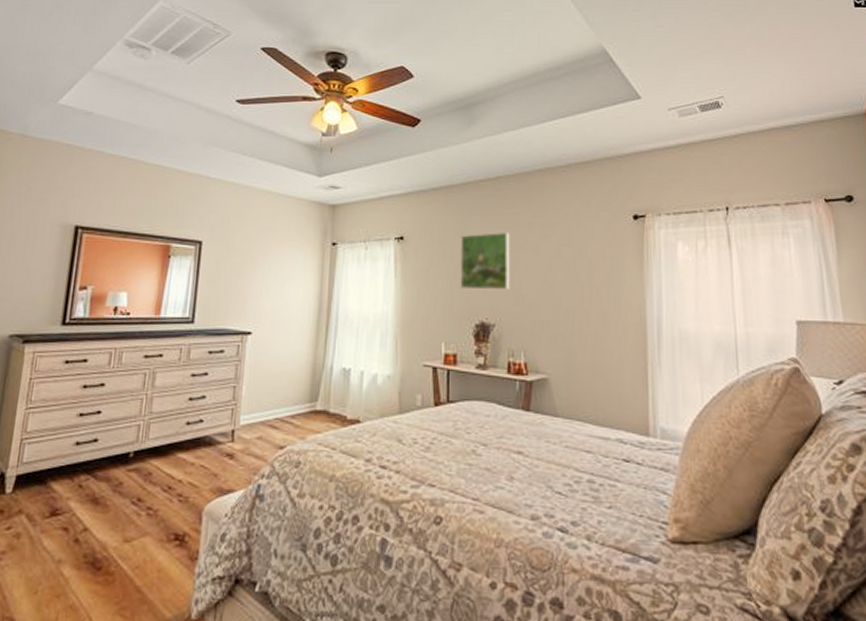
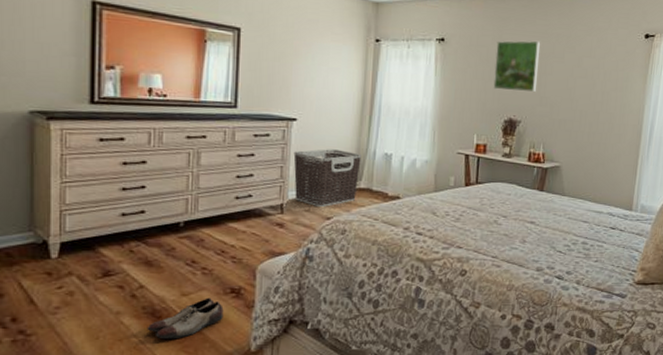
shoe: none [85,545,166,599] -> present [147,298,224,340]
clothes hamper: none [246,365,318,433] -> present [293,149,361,207]

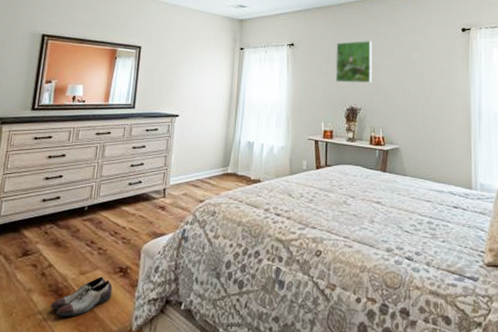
clothes hamper: present [293,149,361,207] -> none [175,139,229,191]

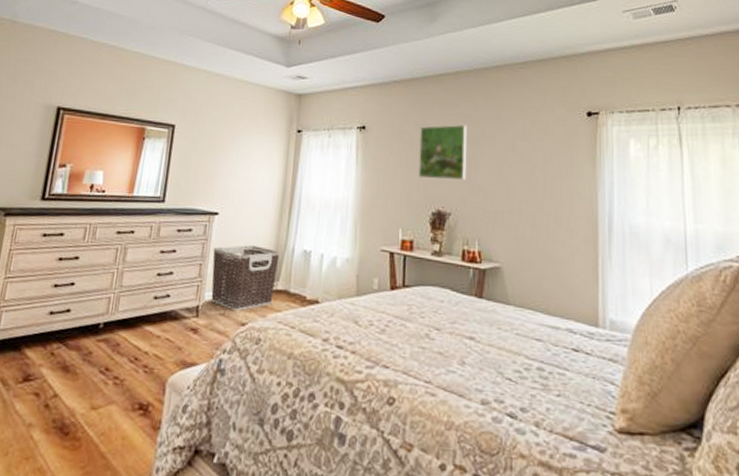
shoe: present [50,276,113,317] -> none [53,413,130,463]
clothes hamper: none [175,139,229,191] -> present [211,245,280,311]

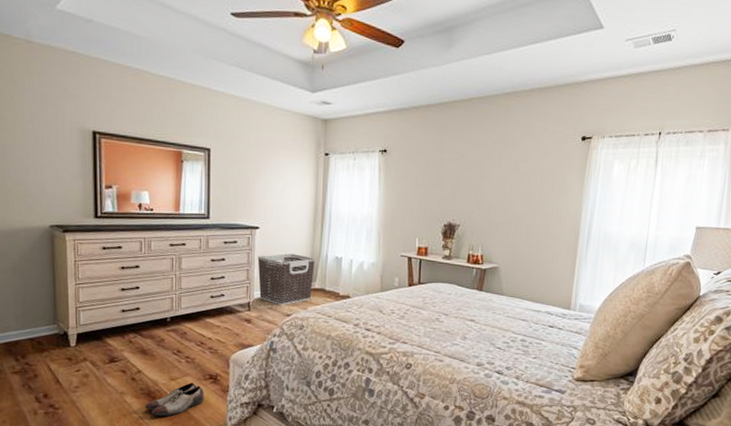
shoe: none [53,413,130,463] -> present [144,382,204,417]
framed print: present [418,124,466,180] -> none [433,148,477,197]

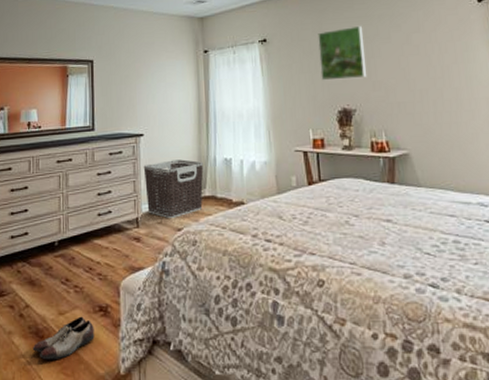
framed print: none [433,148,477,197] -> present [318,25,366,81]

